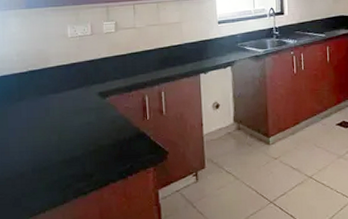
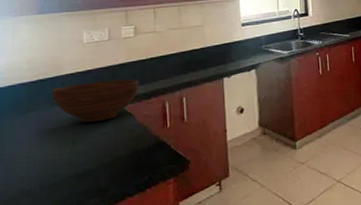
fruit bowl: none [40,72,121,113] -> present [52,79,139,123]

